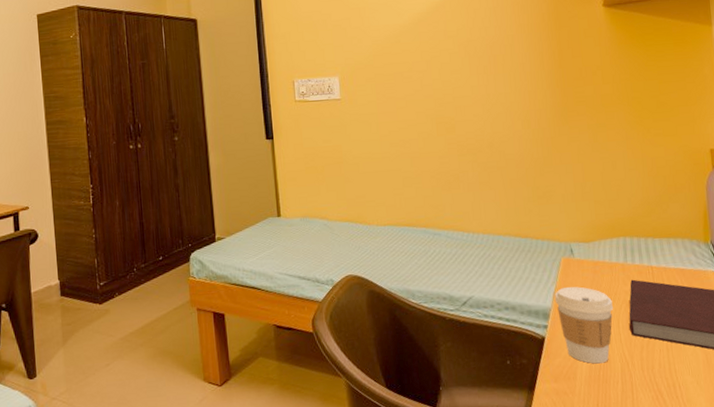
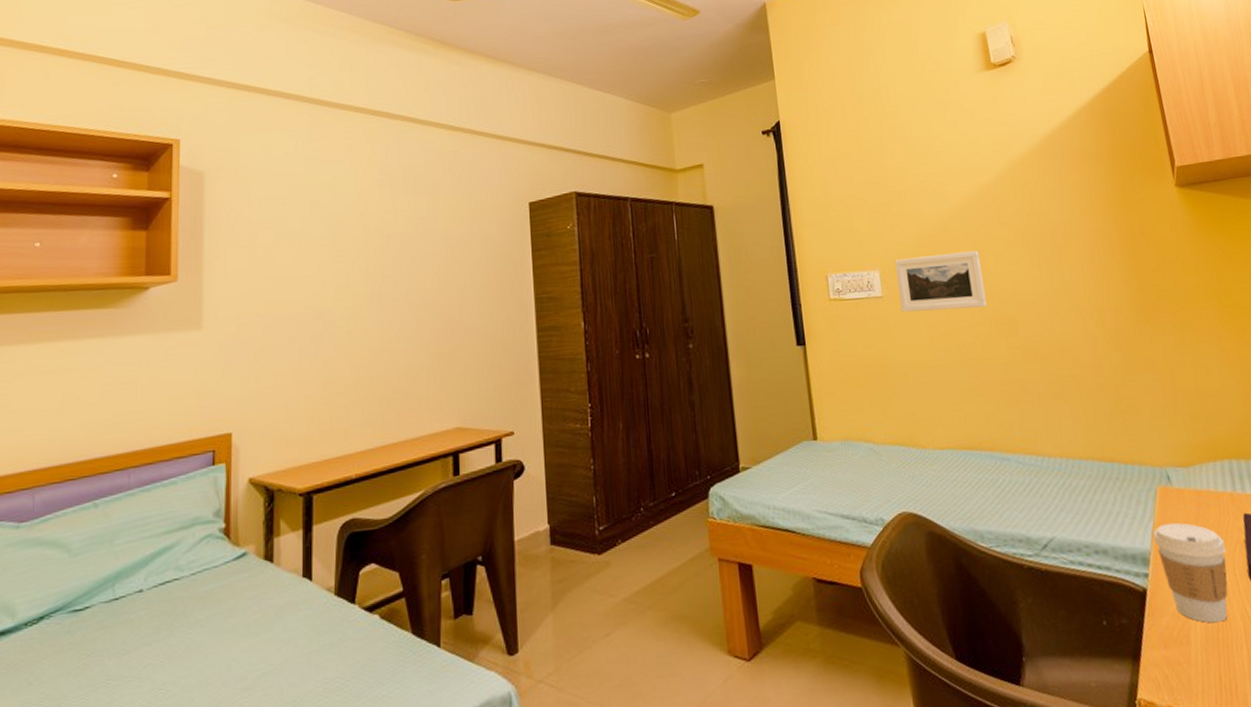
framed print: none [352,60,430,113] -> present [894,250,987,313]

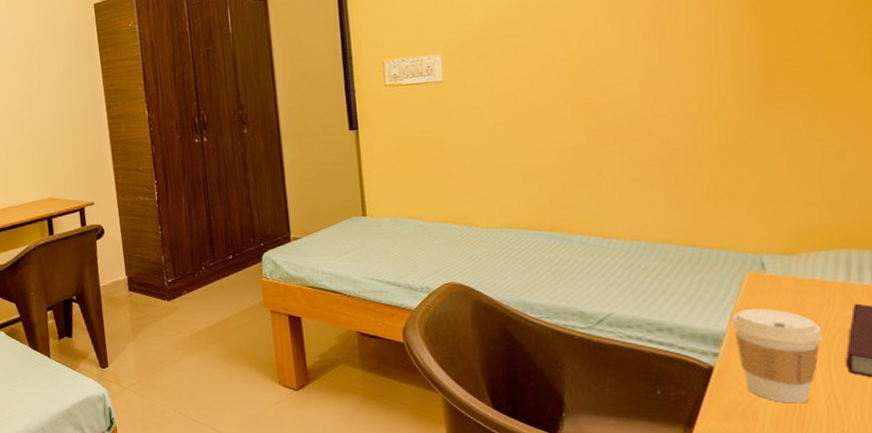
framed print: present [894,250,987,313] -> none [459,29,563,97]

